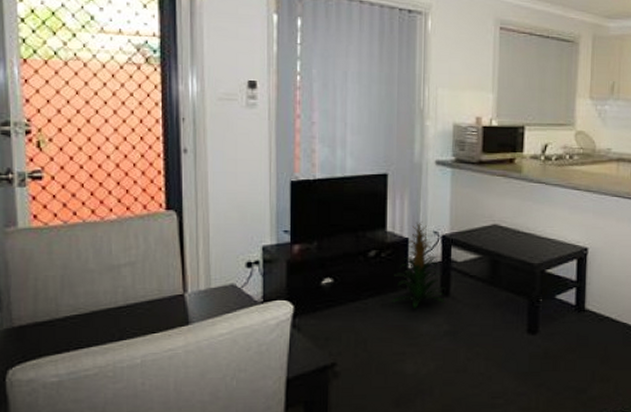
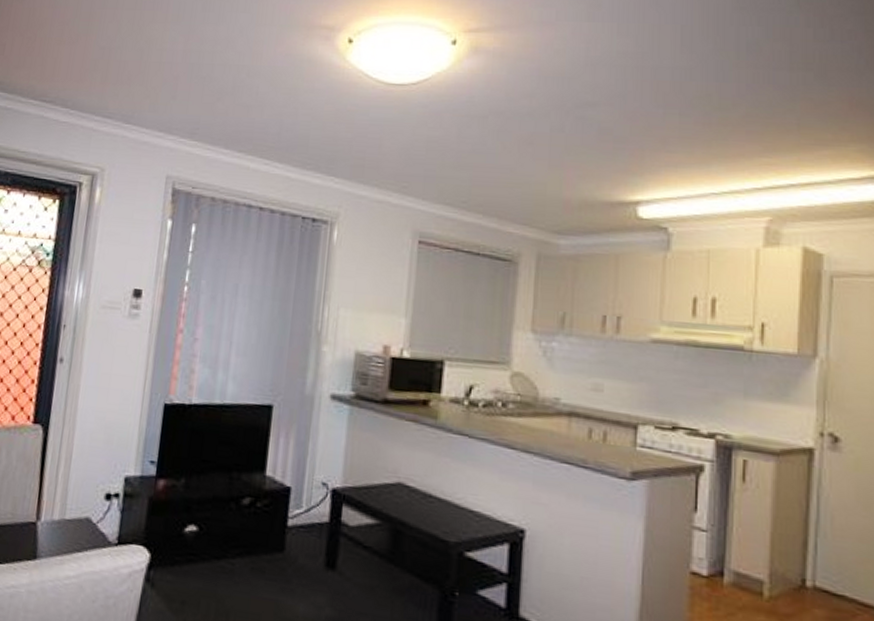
indoor plant: present [391,222,447,309] -> none [263,468,333,580]

